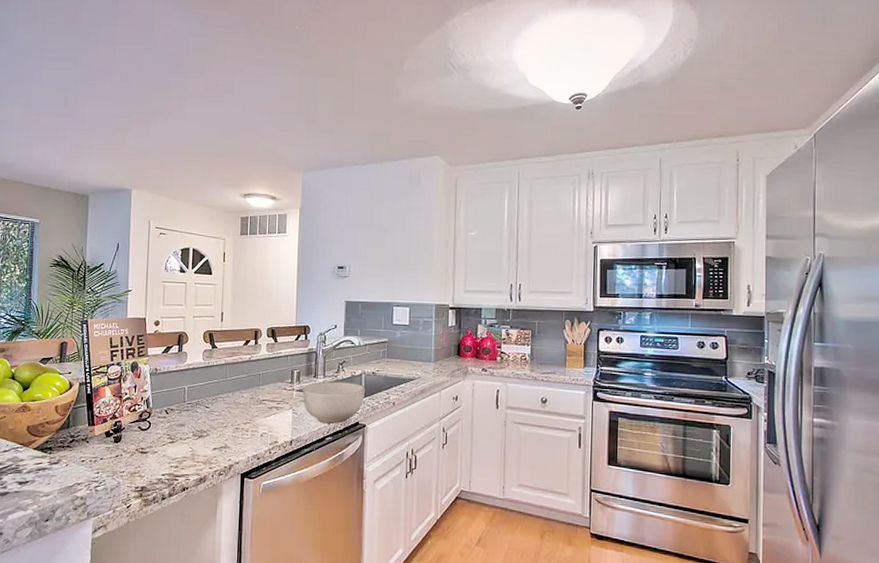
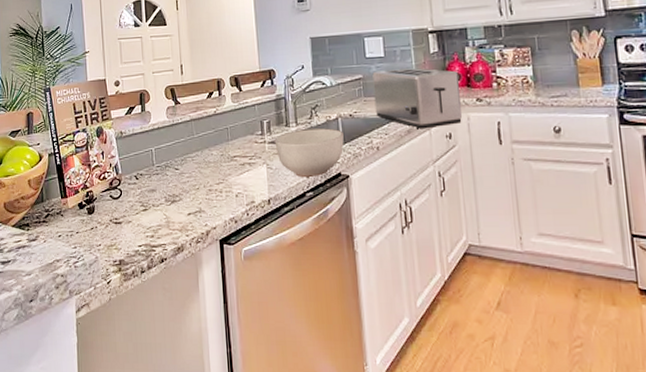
toaster: none [395,336,469,391] -> present [372,67,462,130]

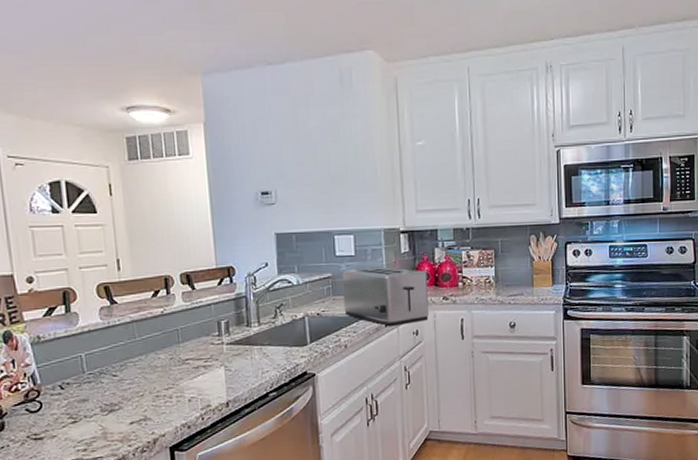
bowl: present [274,128,344,177] -> none [234,327,311,378]

